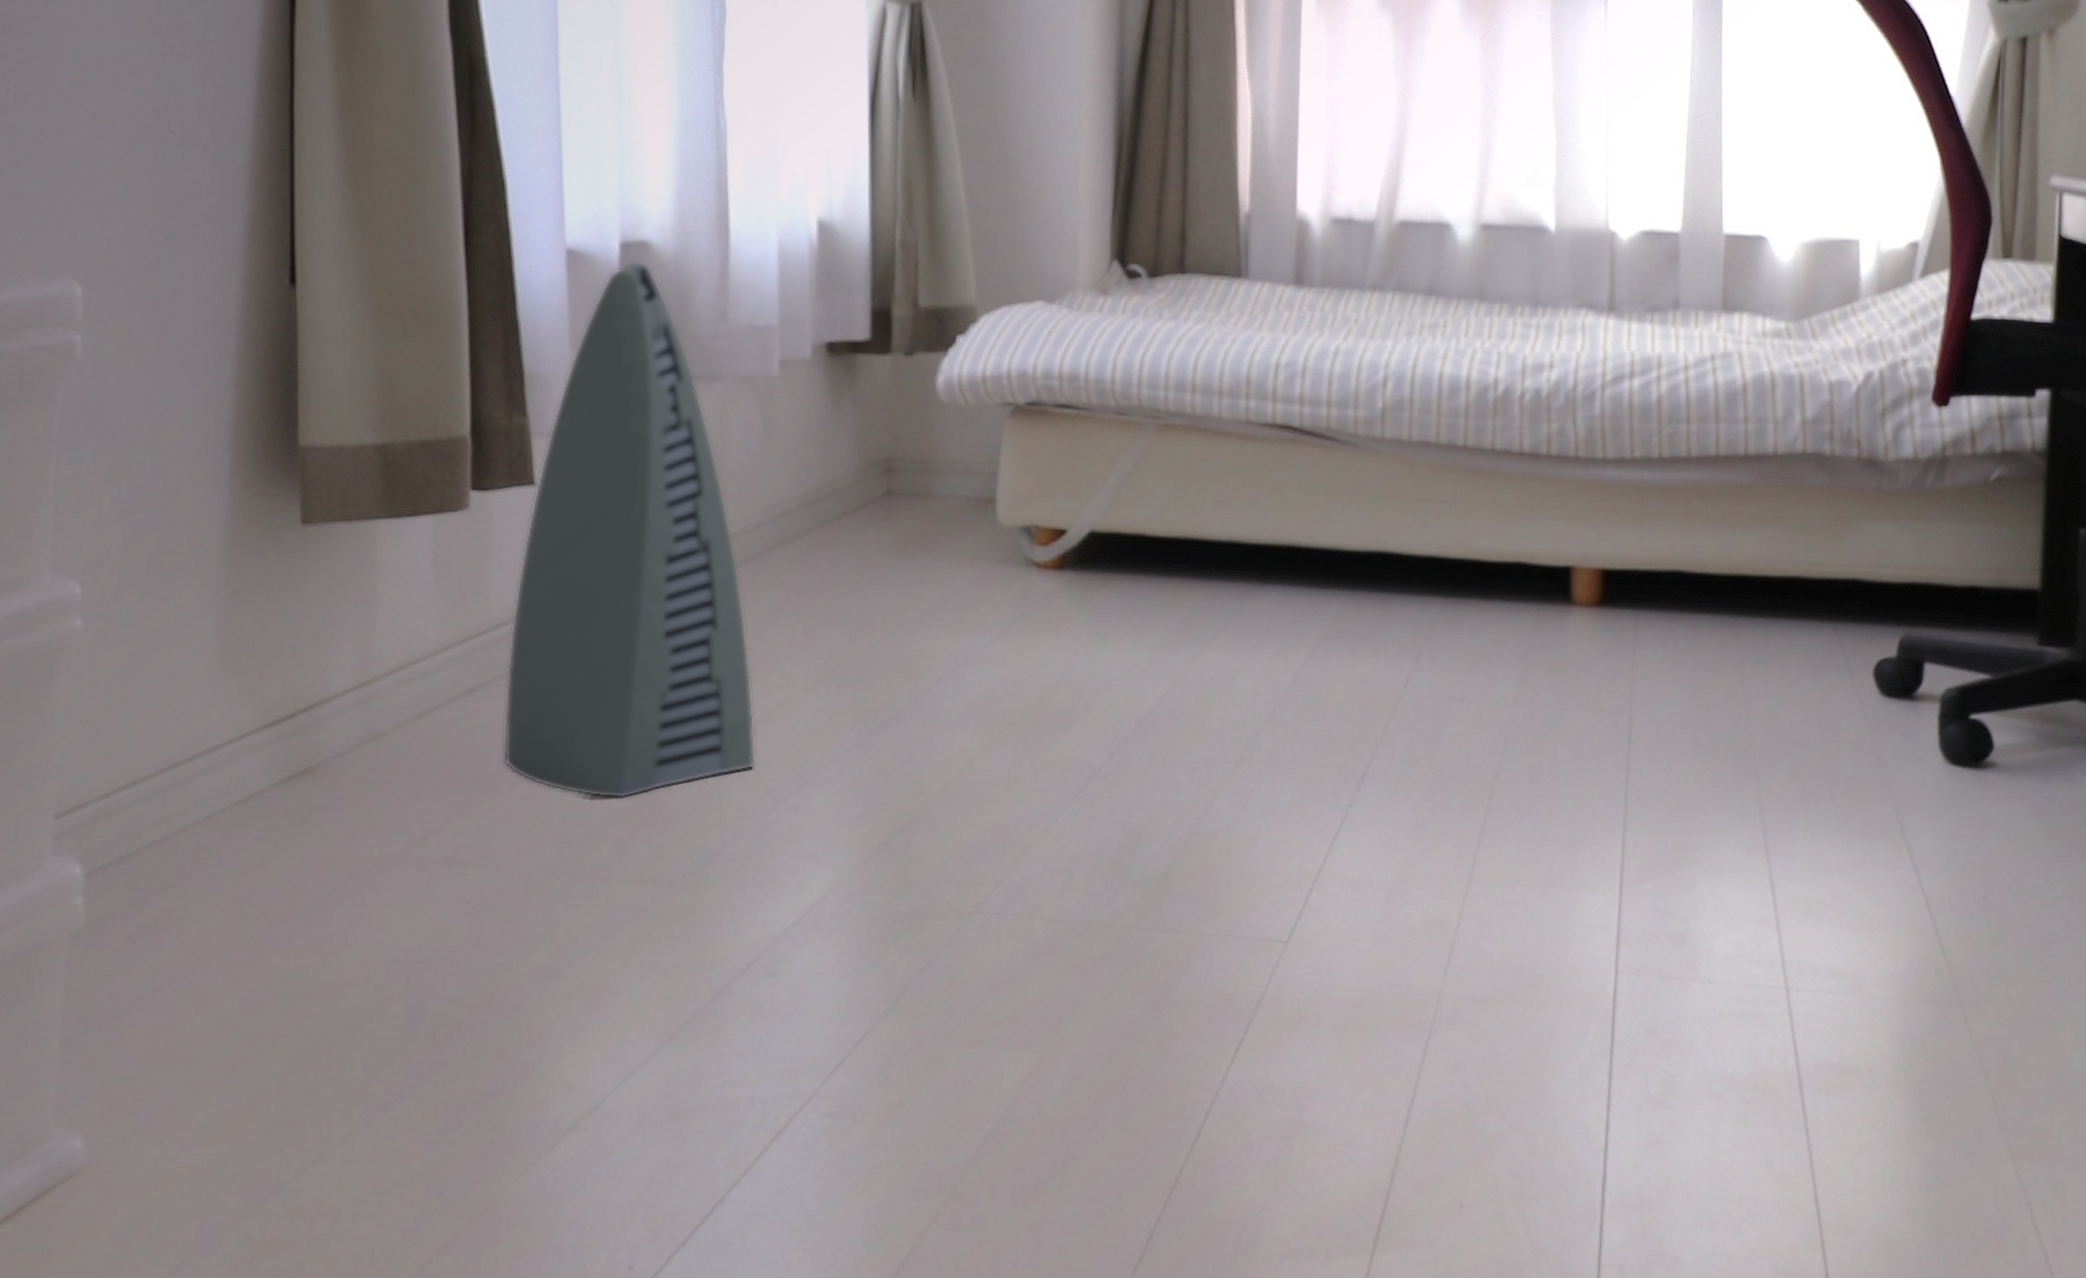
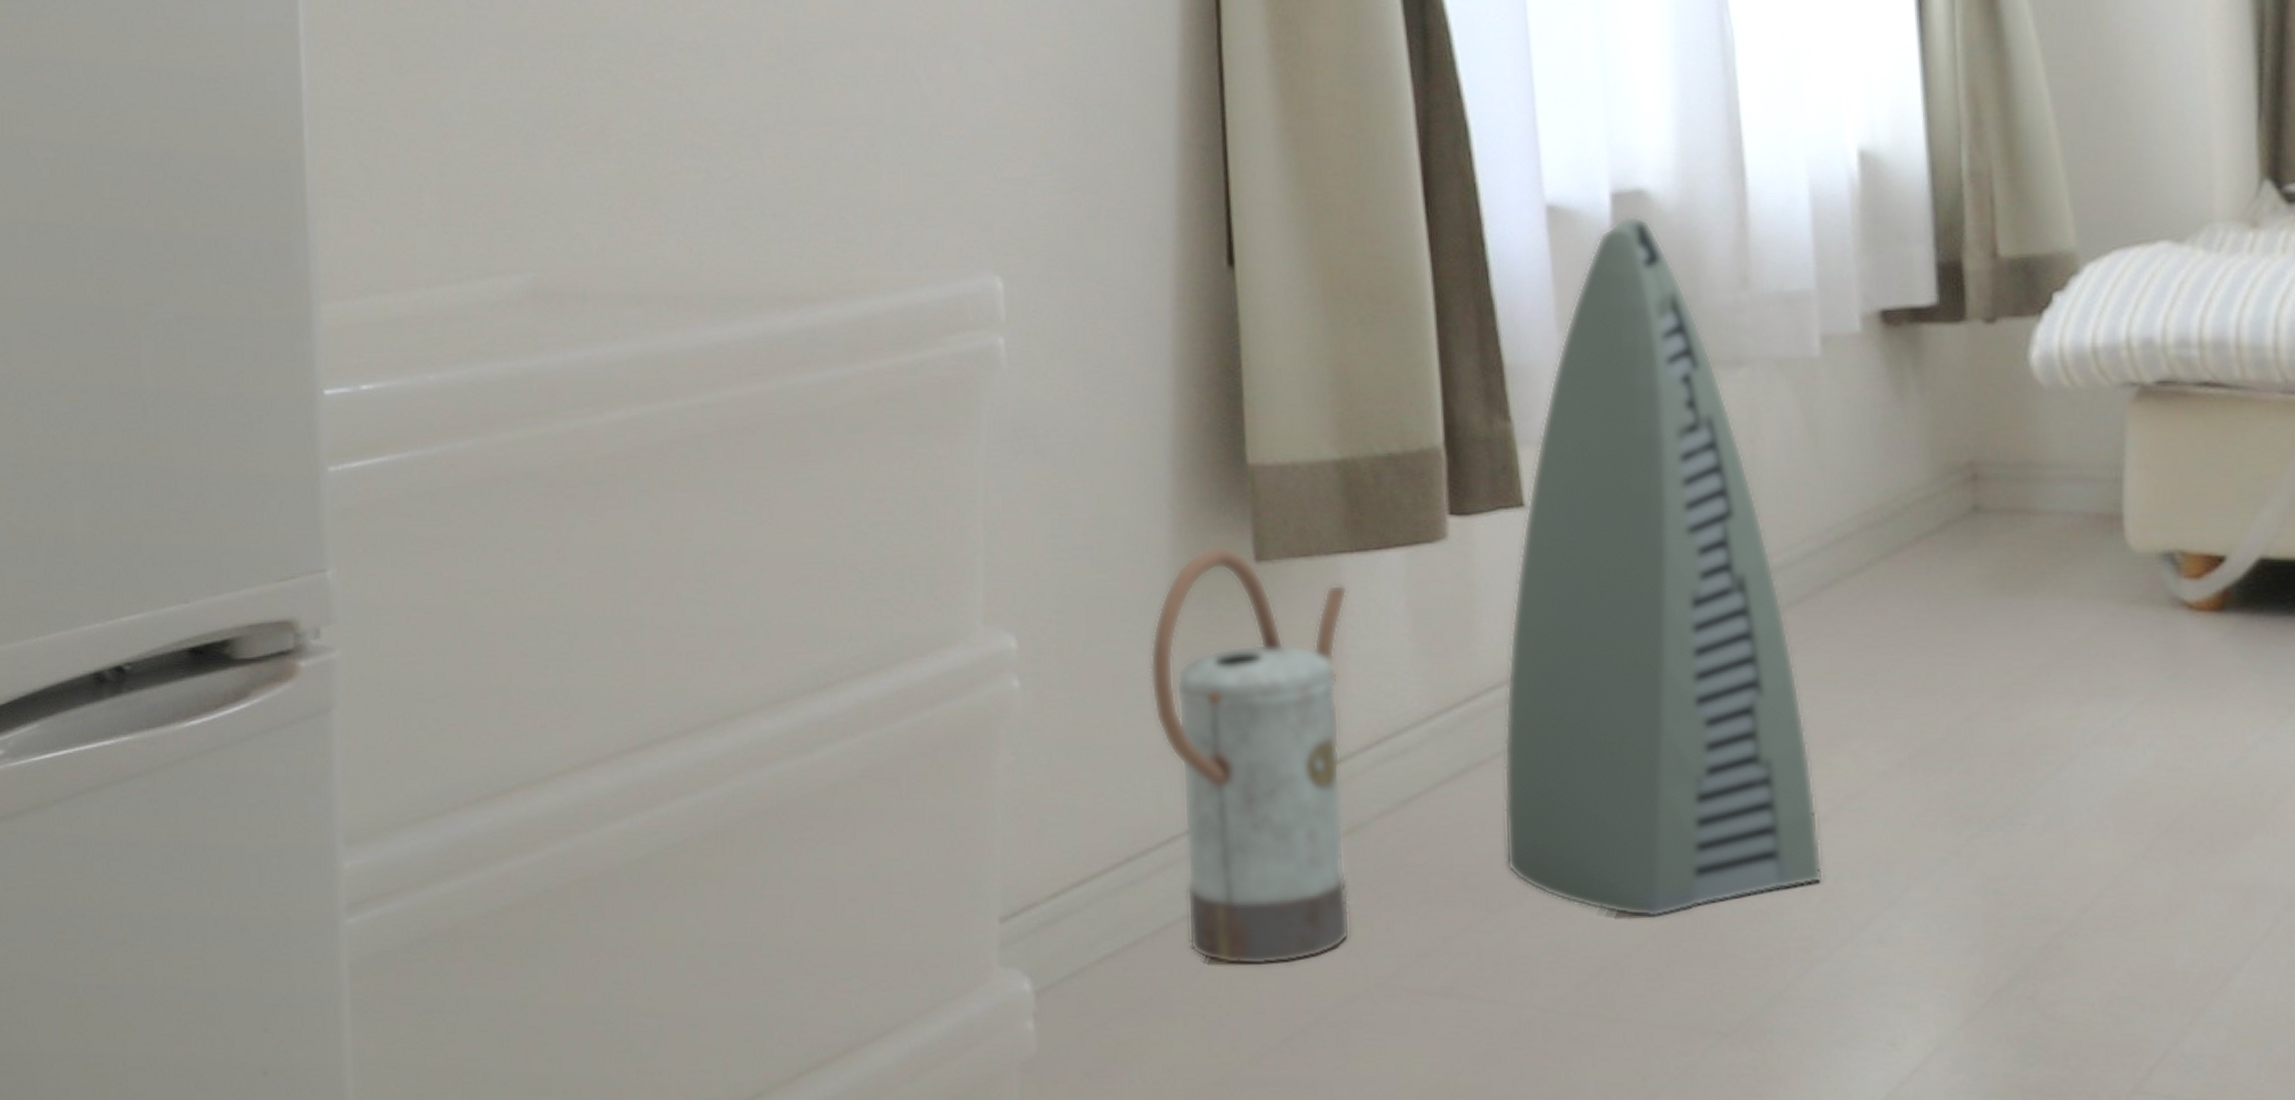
watering can: none [203,511,381,846] -> present [1150,545,1351,966]

